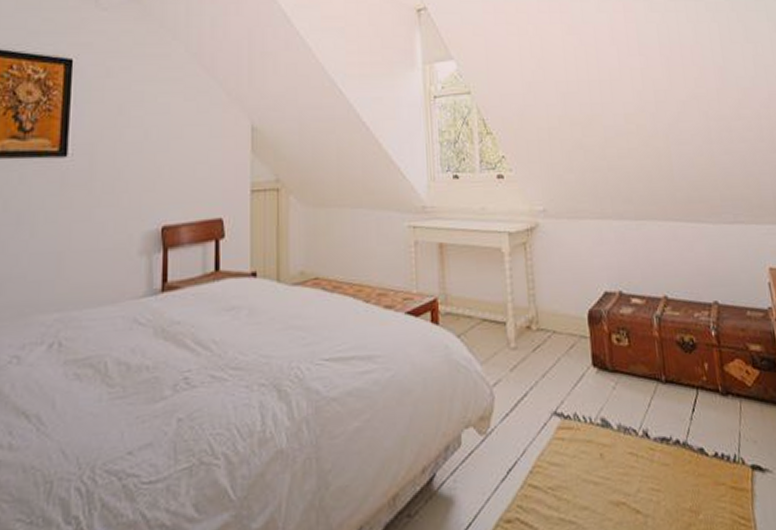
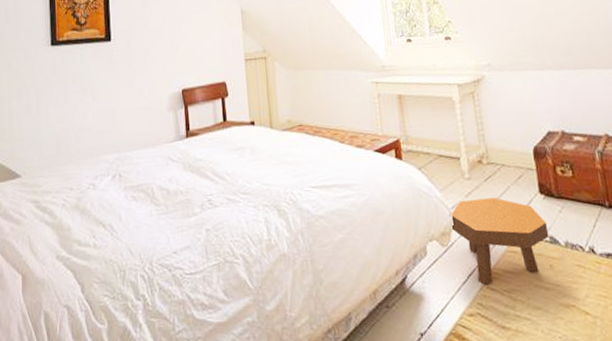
footstool: none [490,372,601,483] -> present [449,197,550,286]

